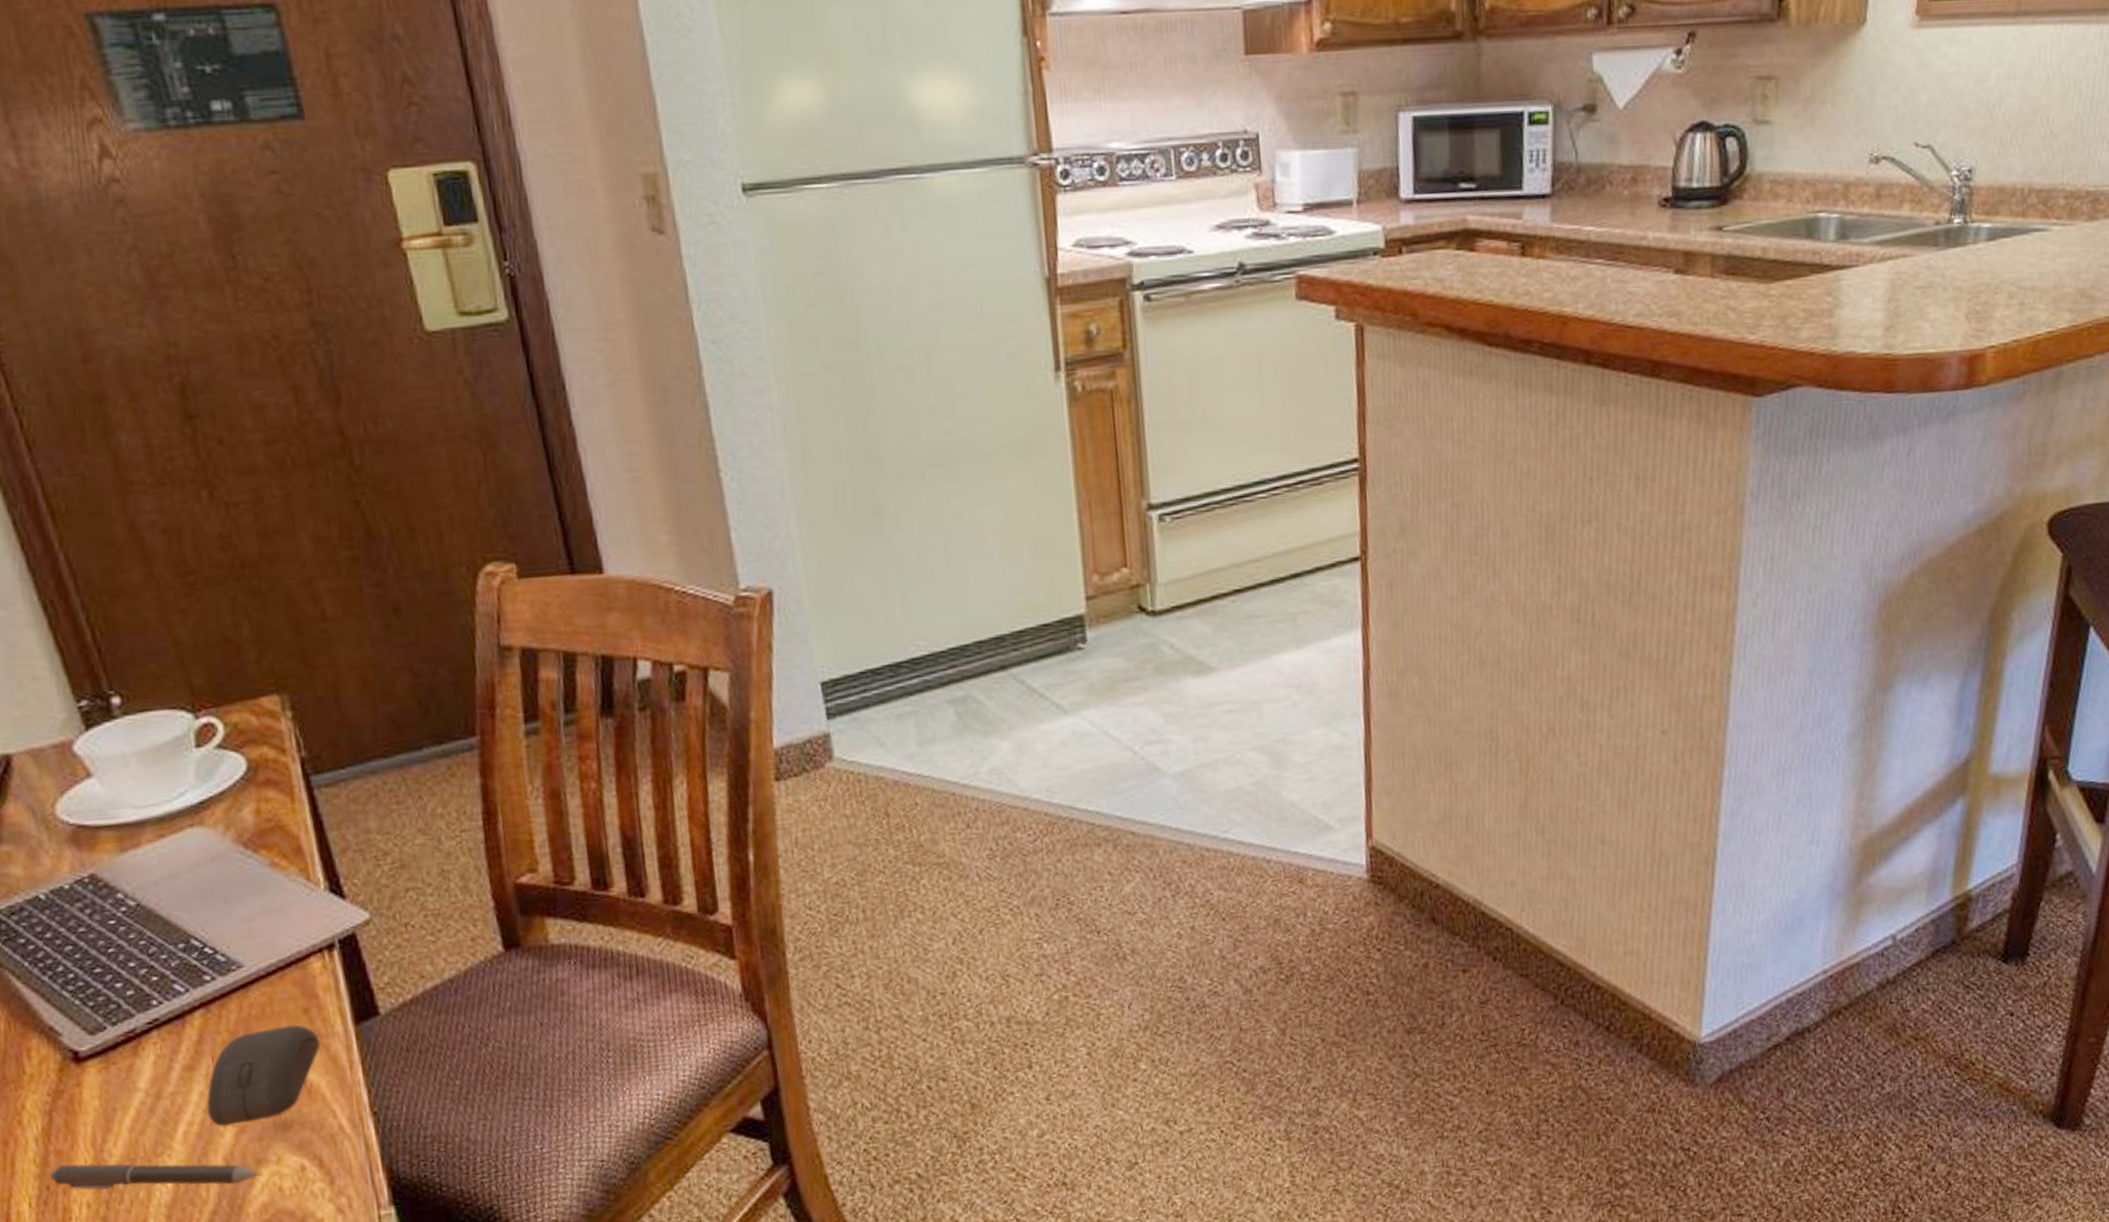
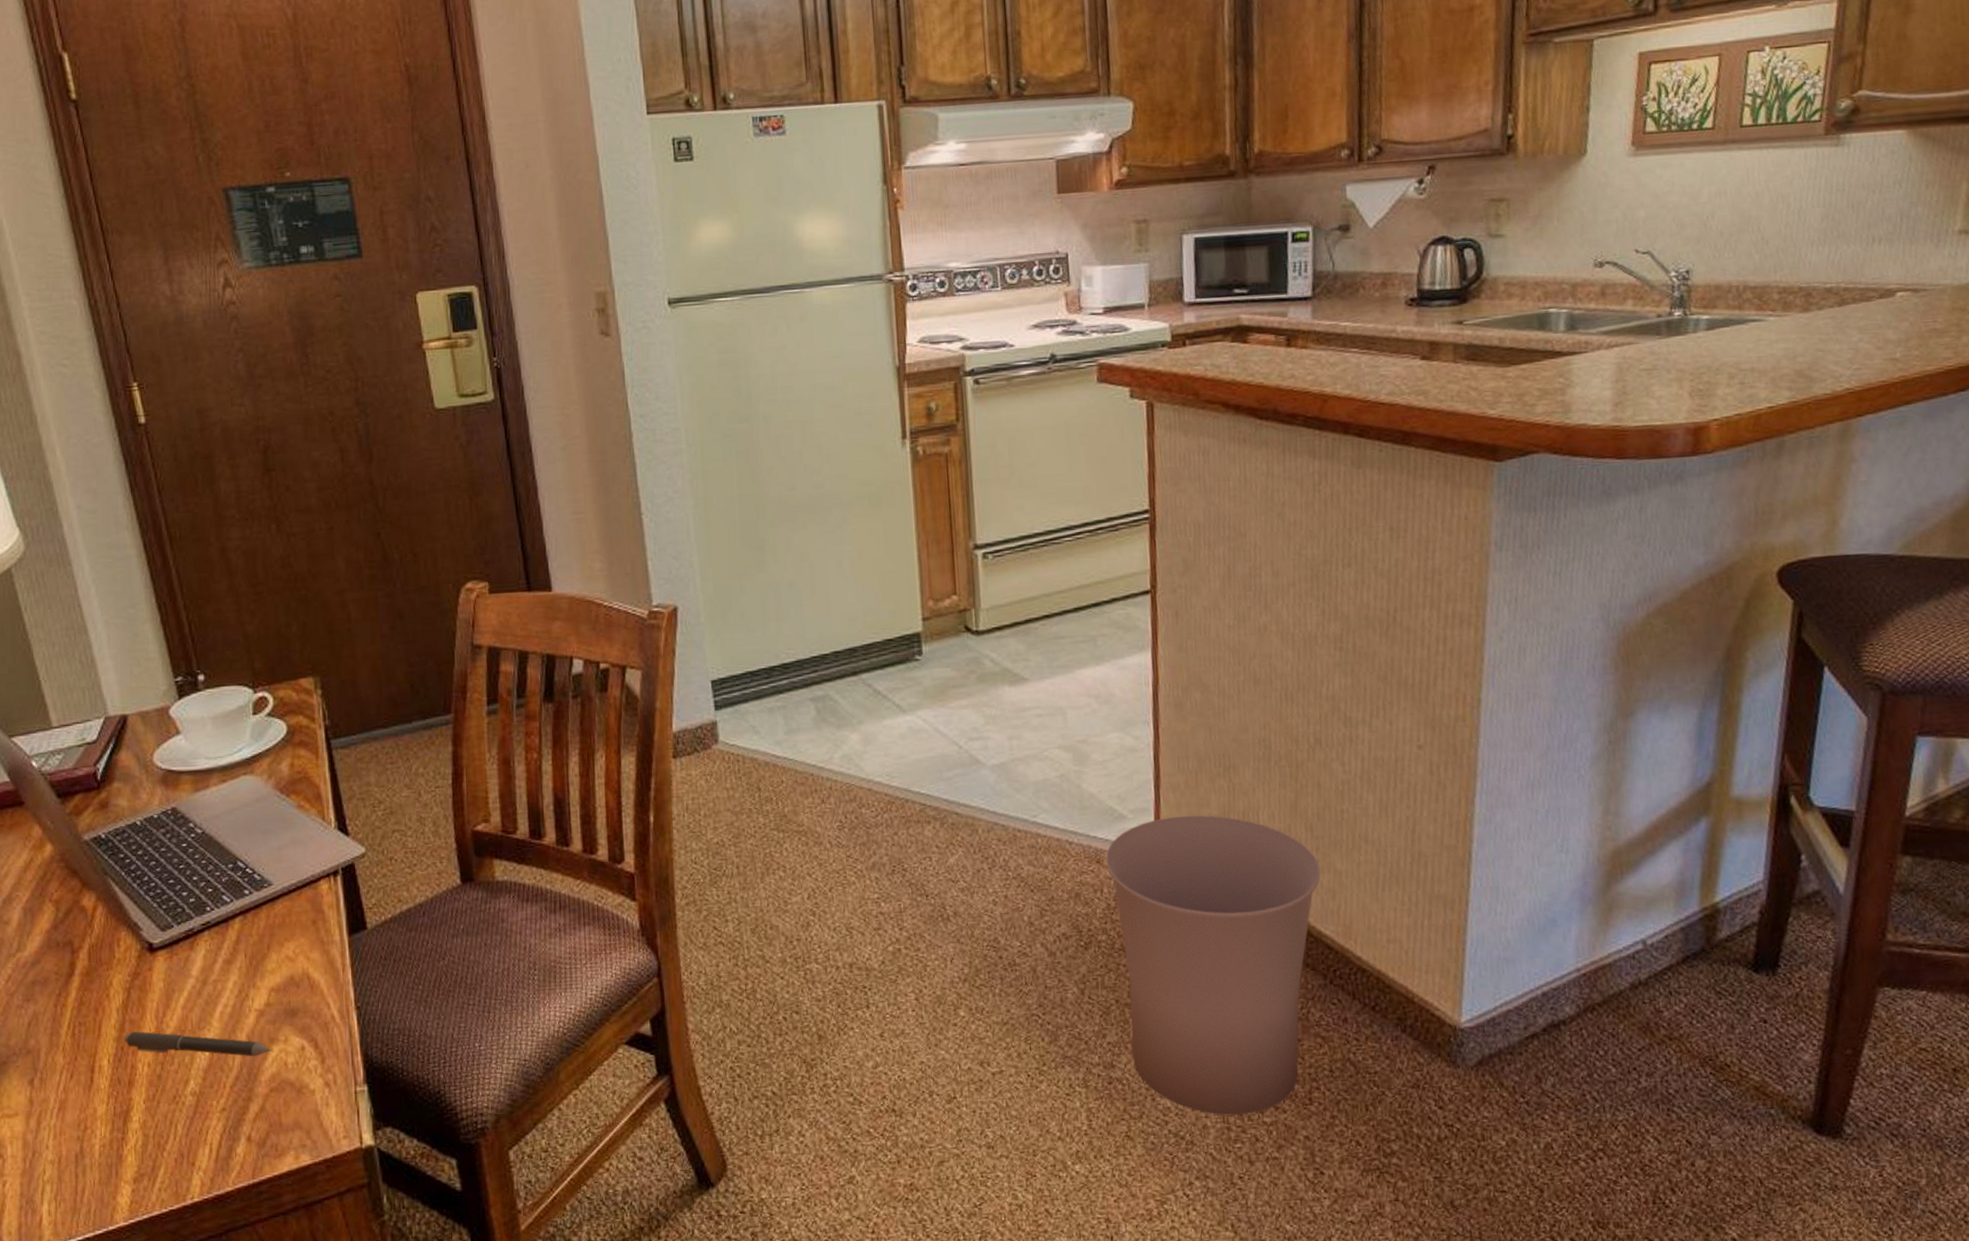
computer mouse: present [207,1024,320,1126] -> none [238,933,323,1009]
waste bin: none [1309,821,1552,1158] -> present [1105,815,1321,1115]

